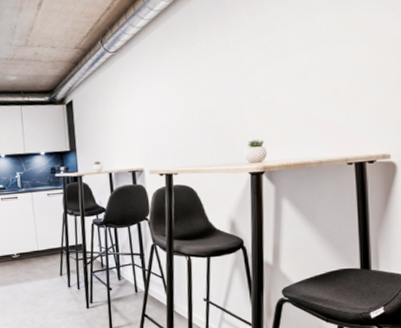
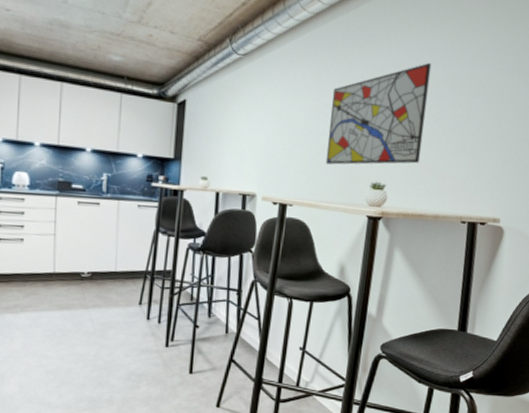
wall art: none [199,19,295,132] -> present [325,63,432,165]

